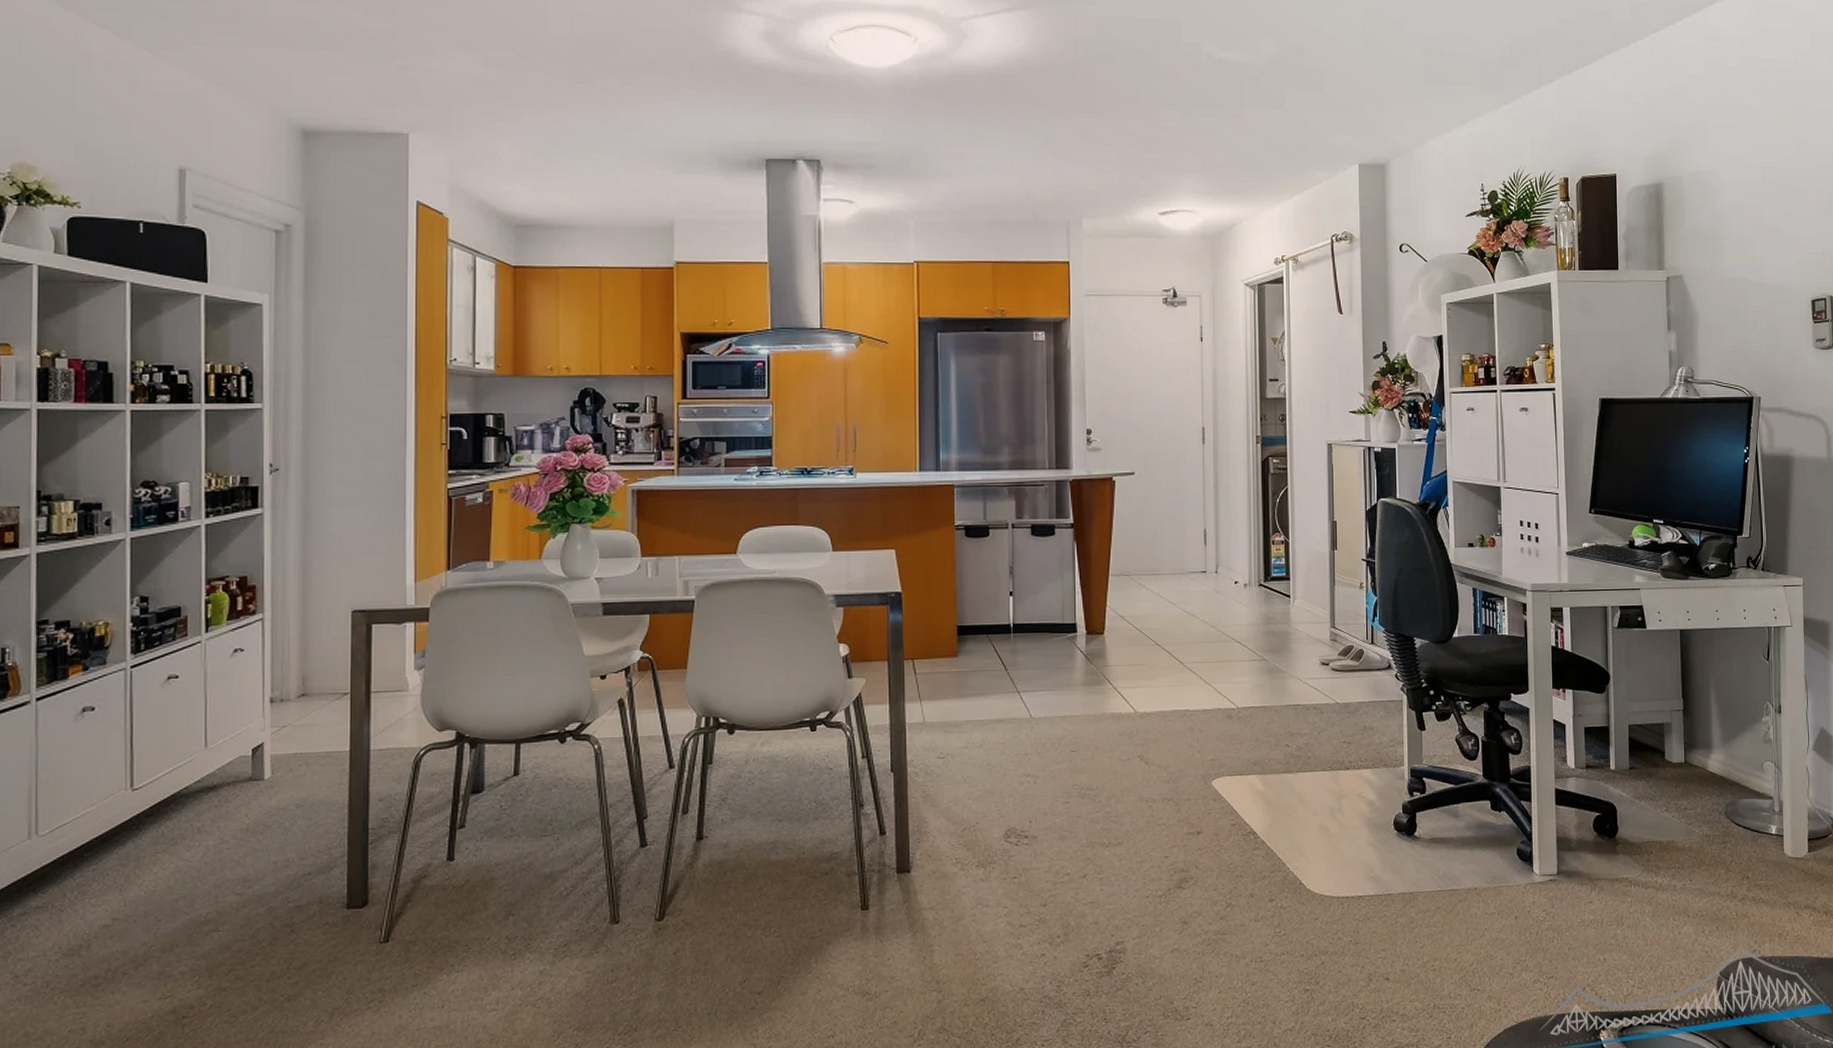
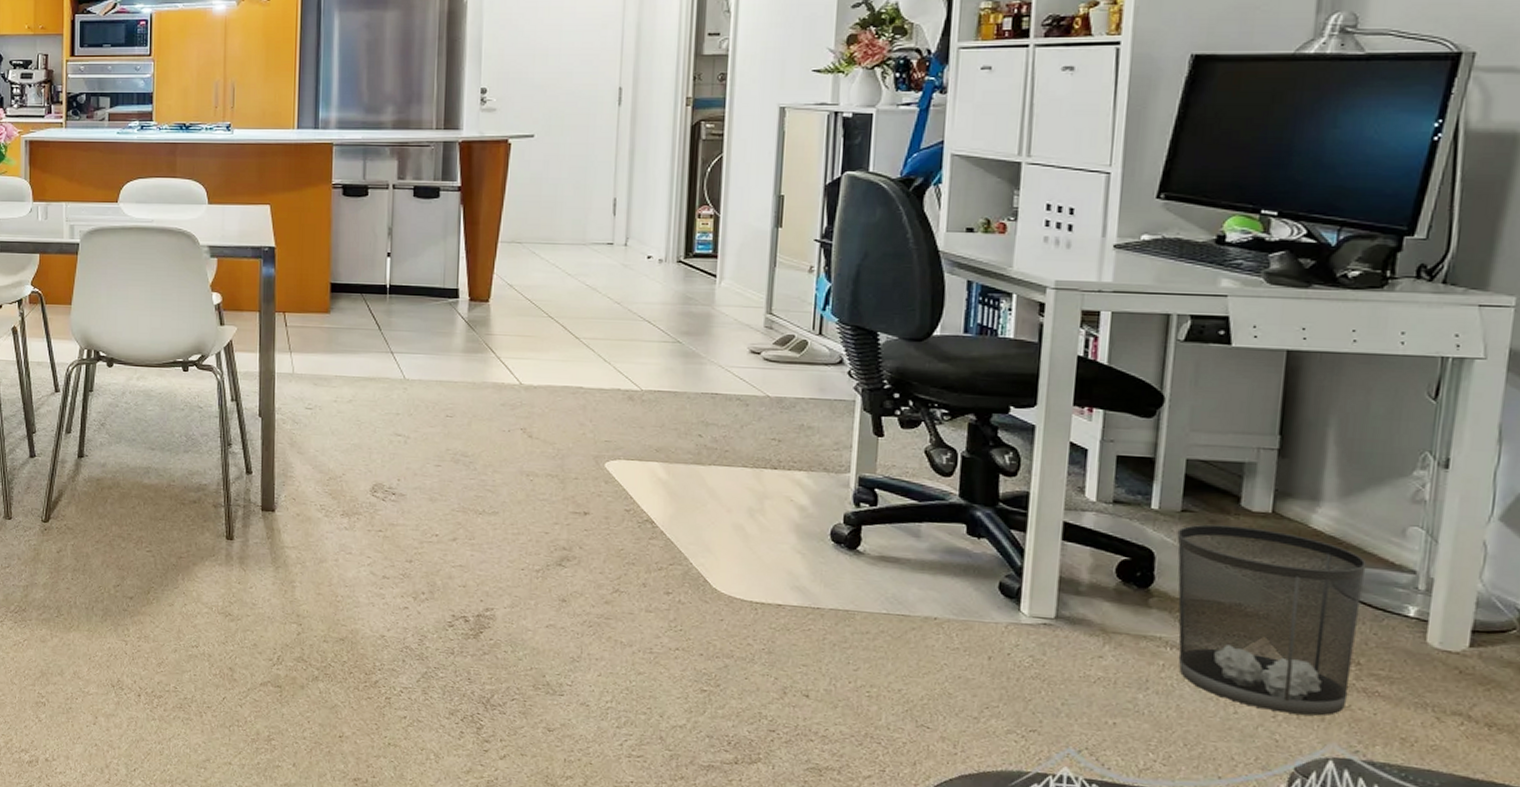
waste bin: none [1629,776,1745,928] -> present [1177,524,1367,716]

